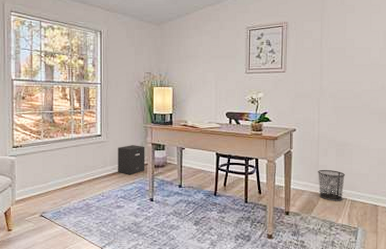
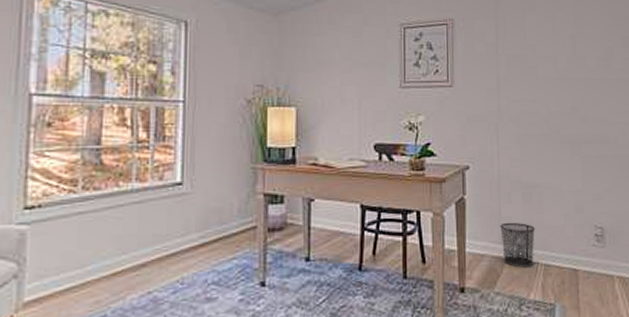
speaker: present [118,145,145,175] -> none [208,197,253,246]

